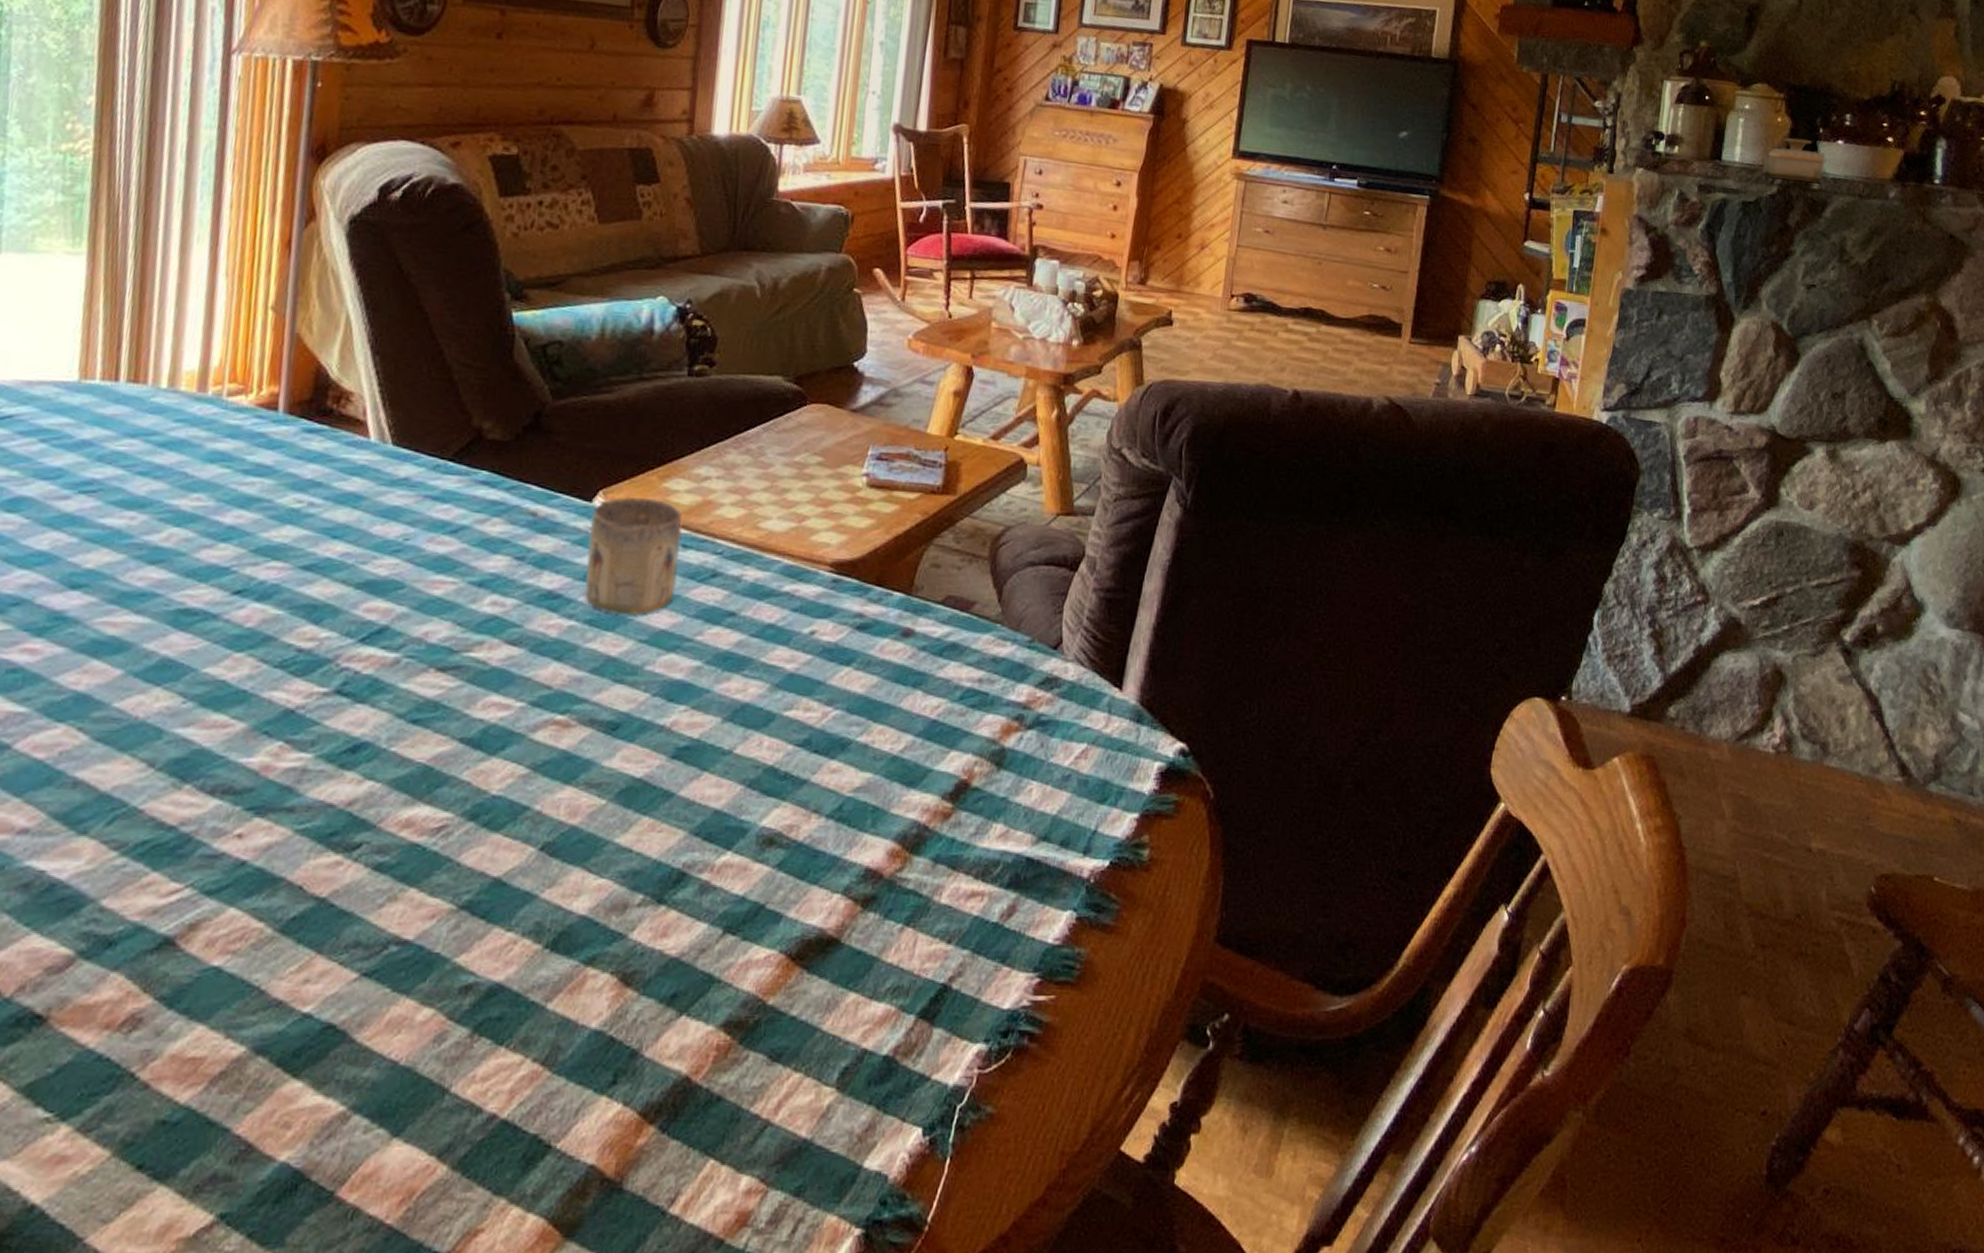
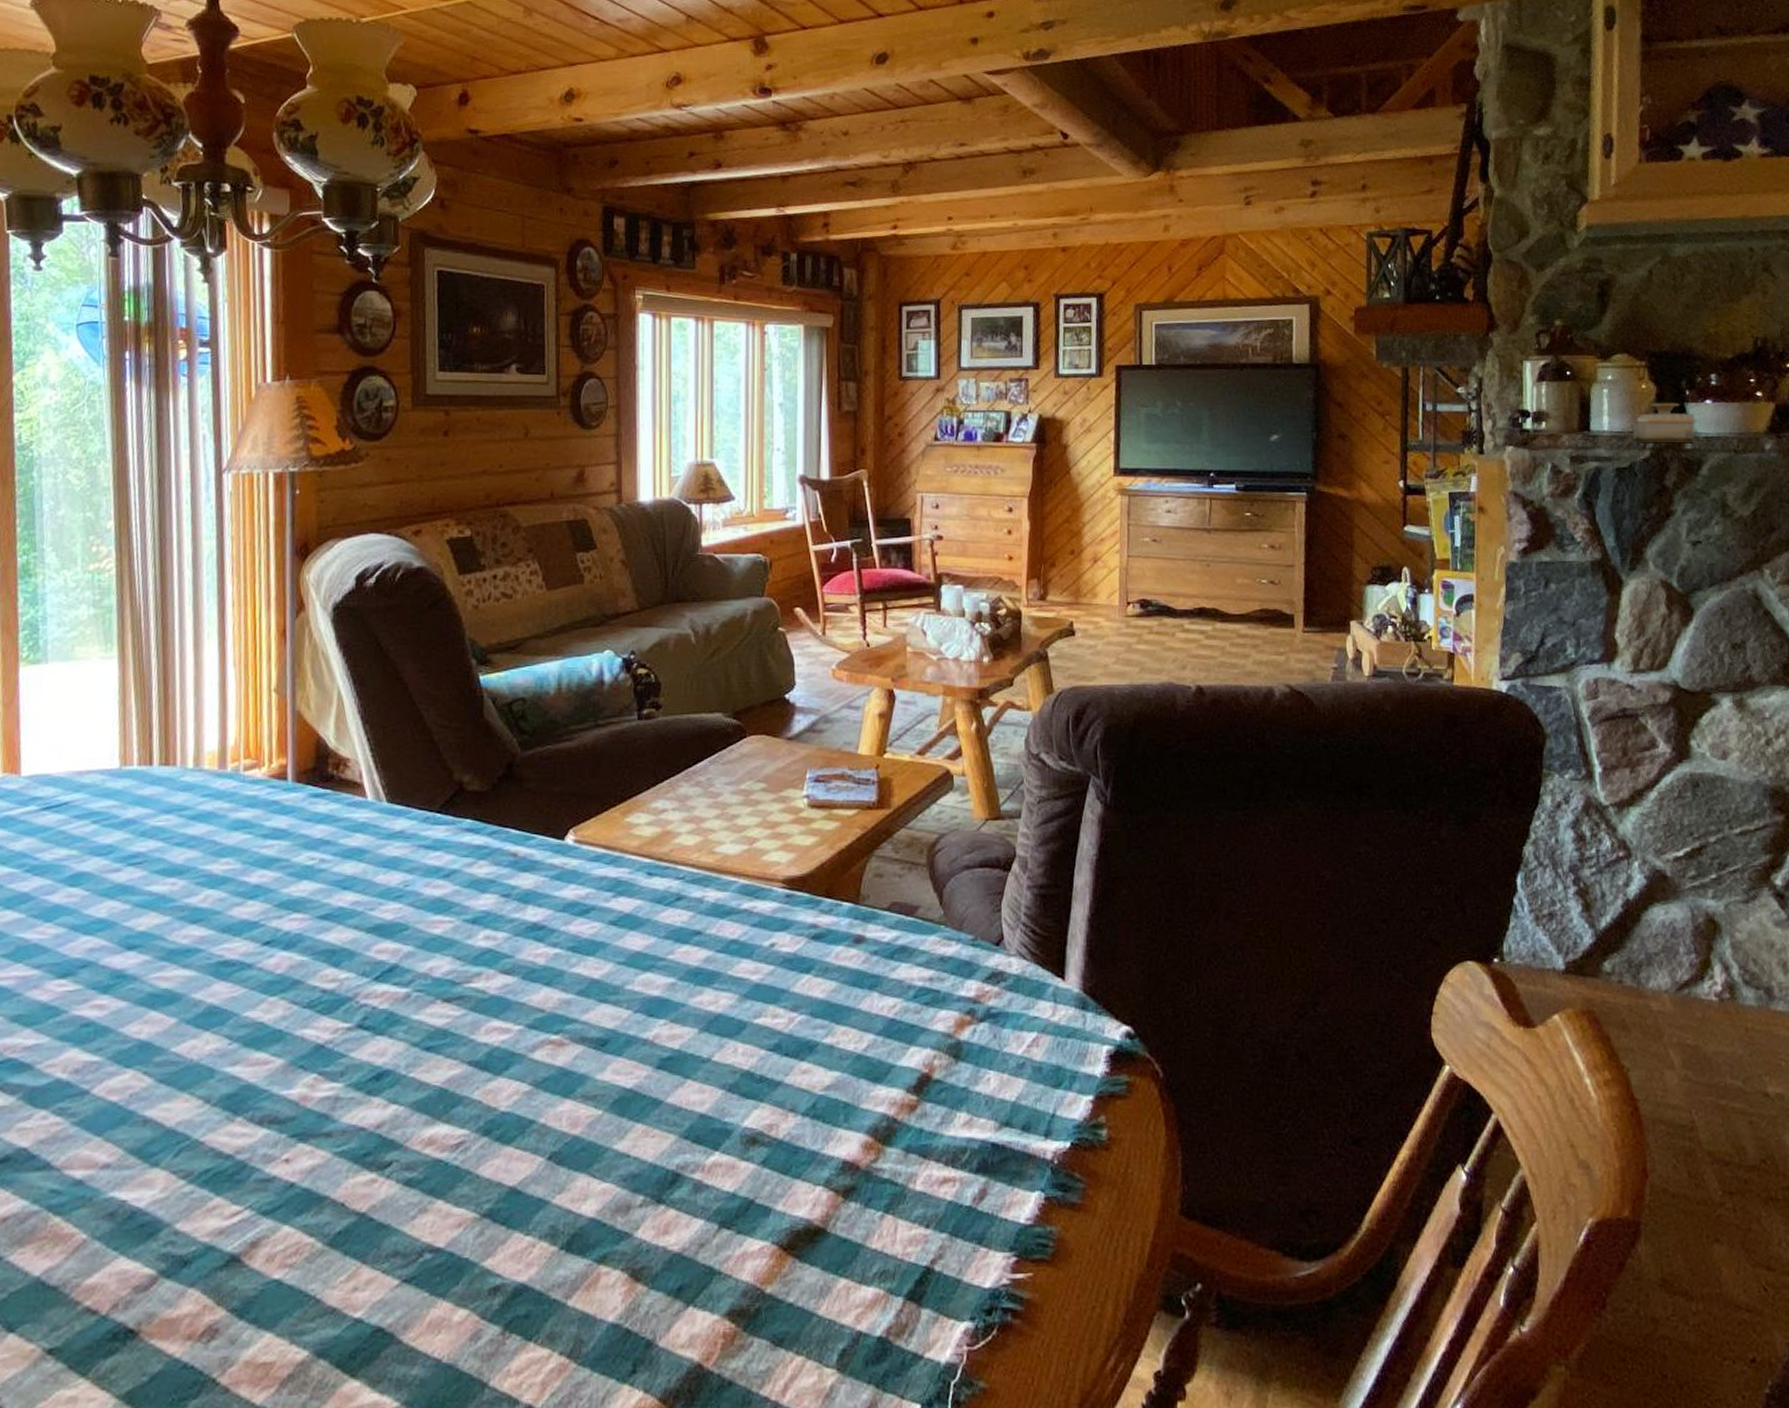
mug: present [584,497,683,614] -> none [564,832,647,939]

